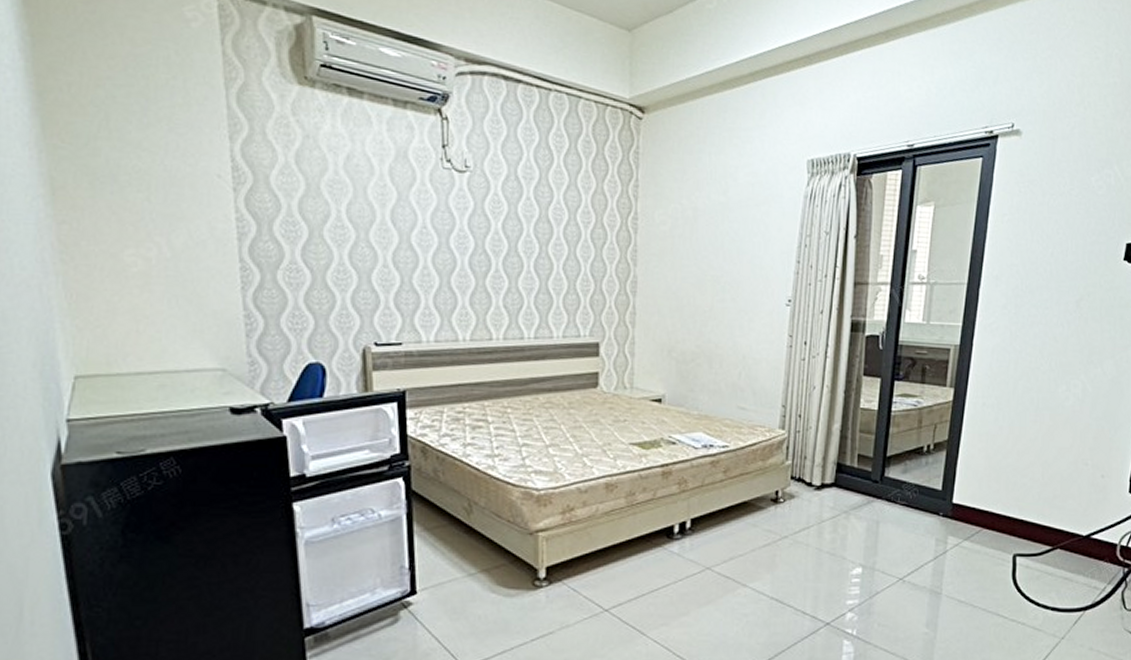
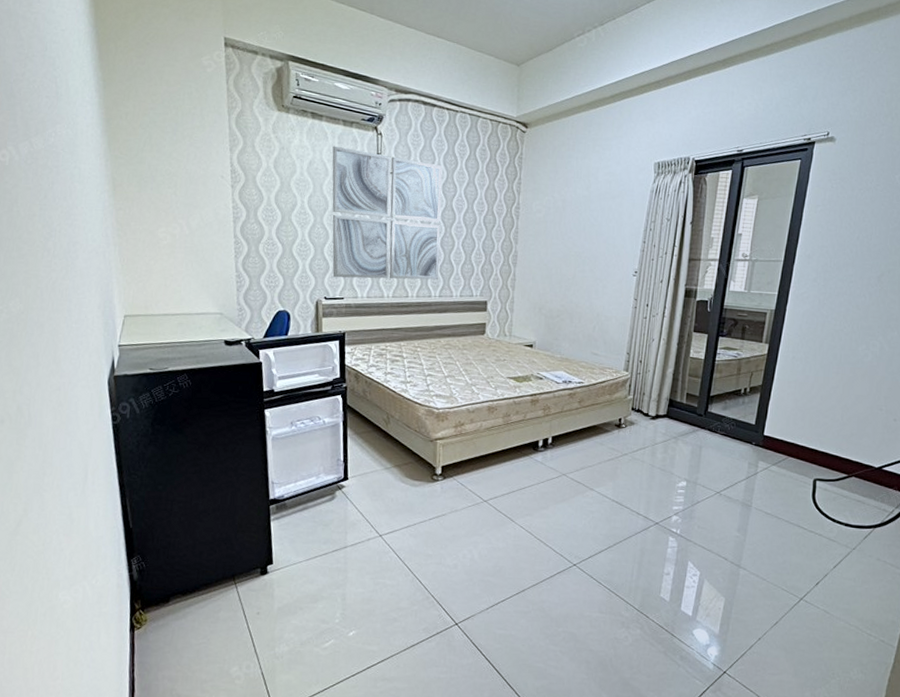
wall art: none [379,134,534,316] -> present [332,146,443,280]

